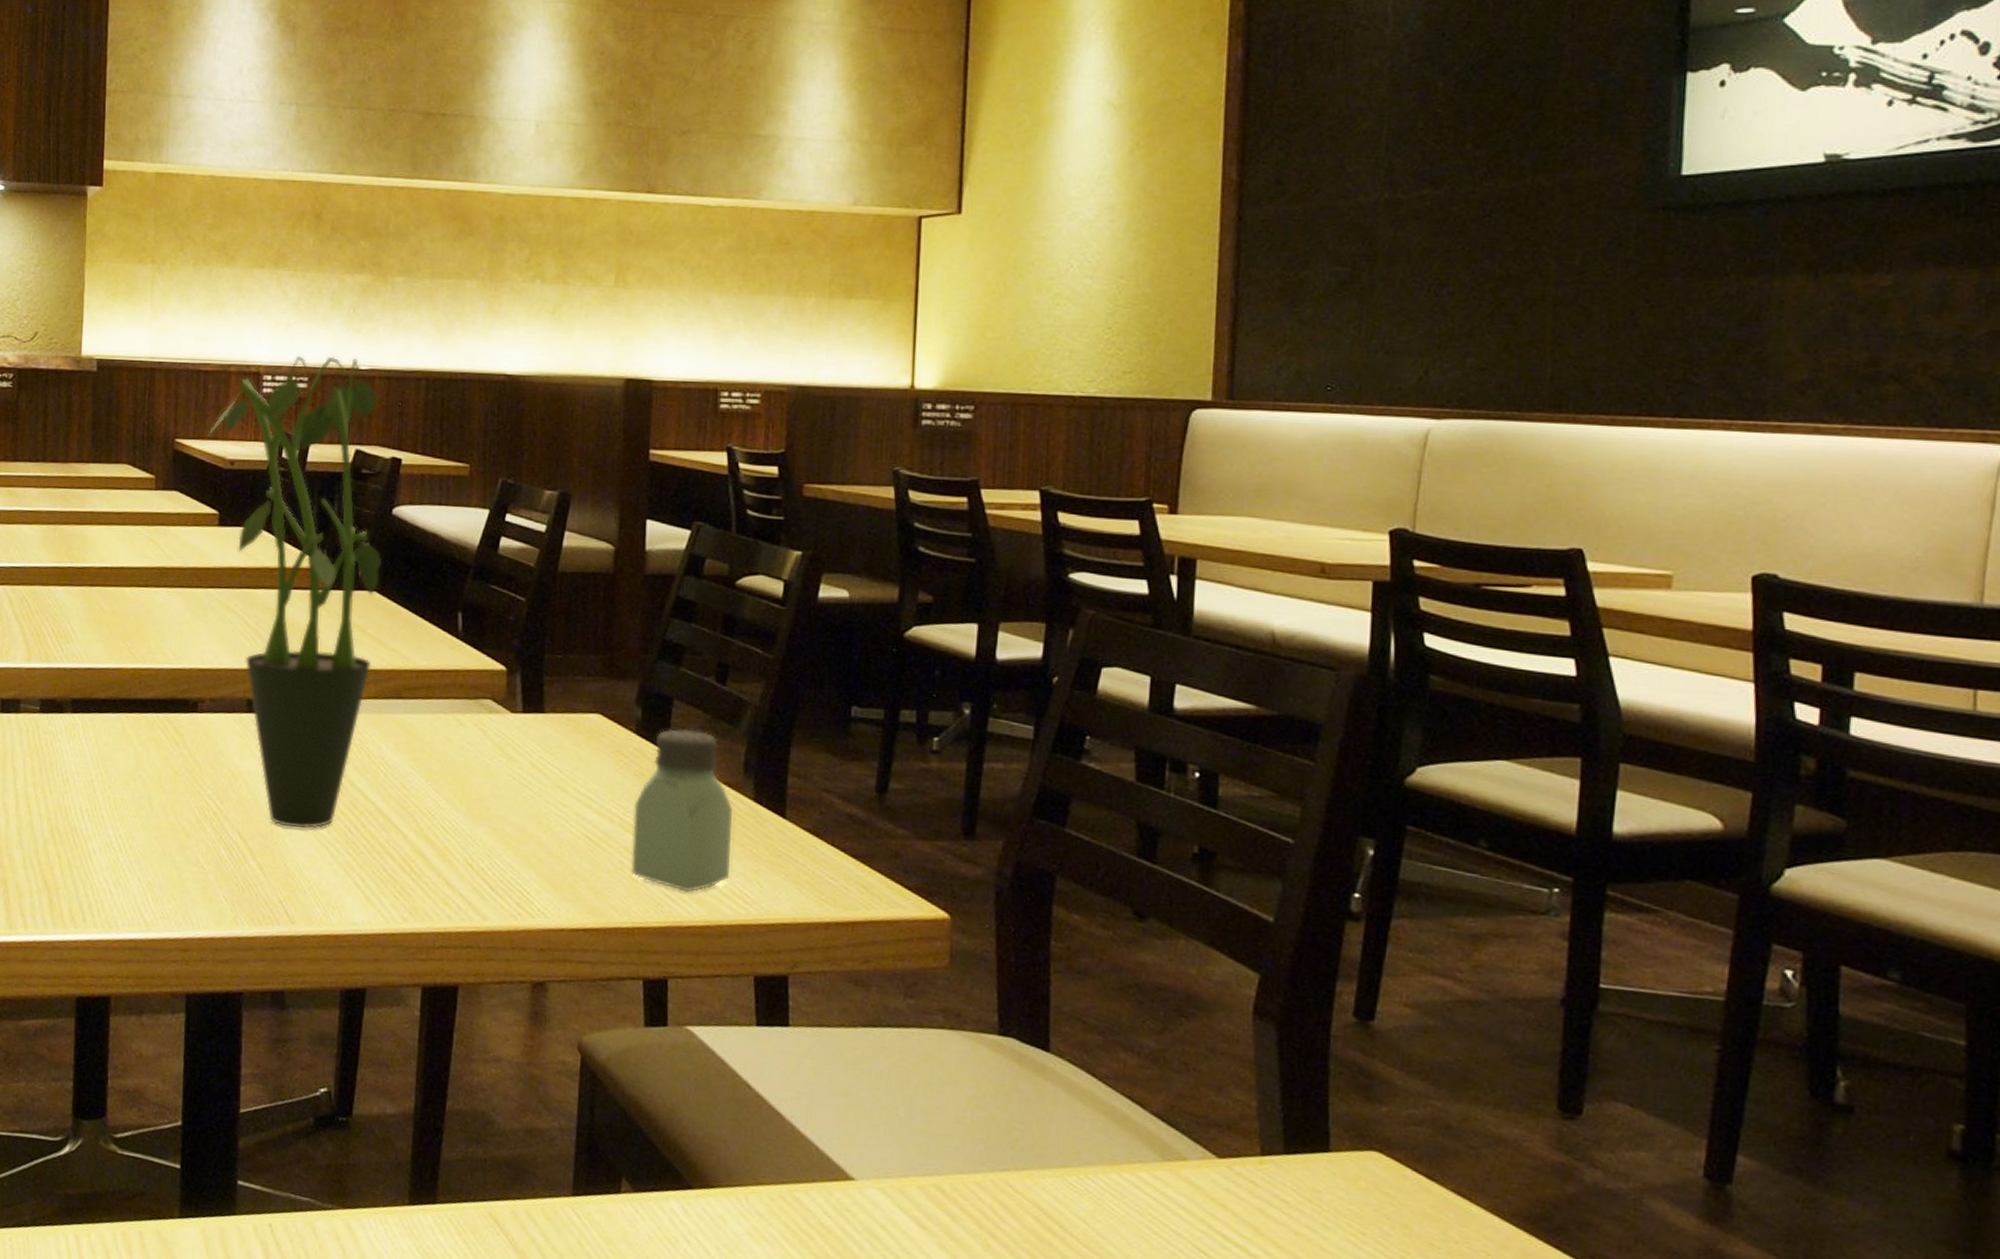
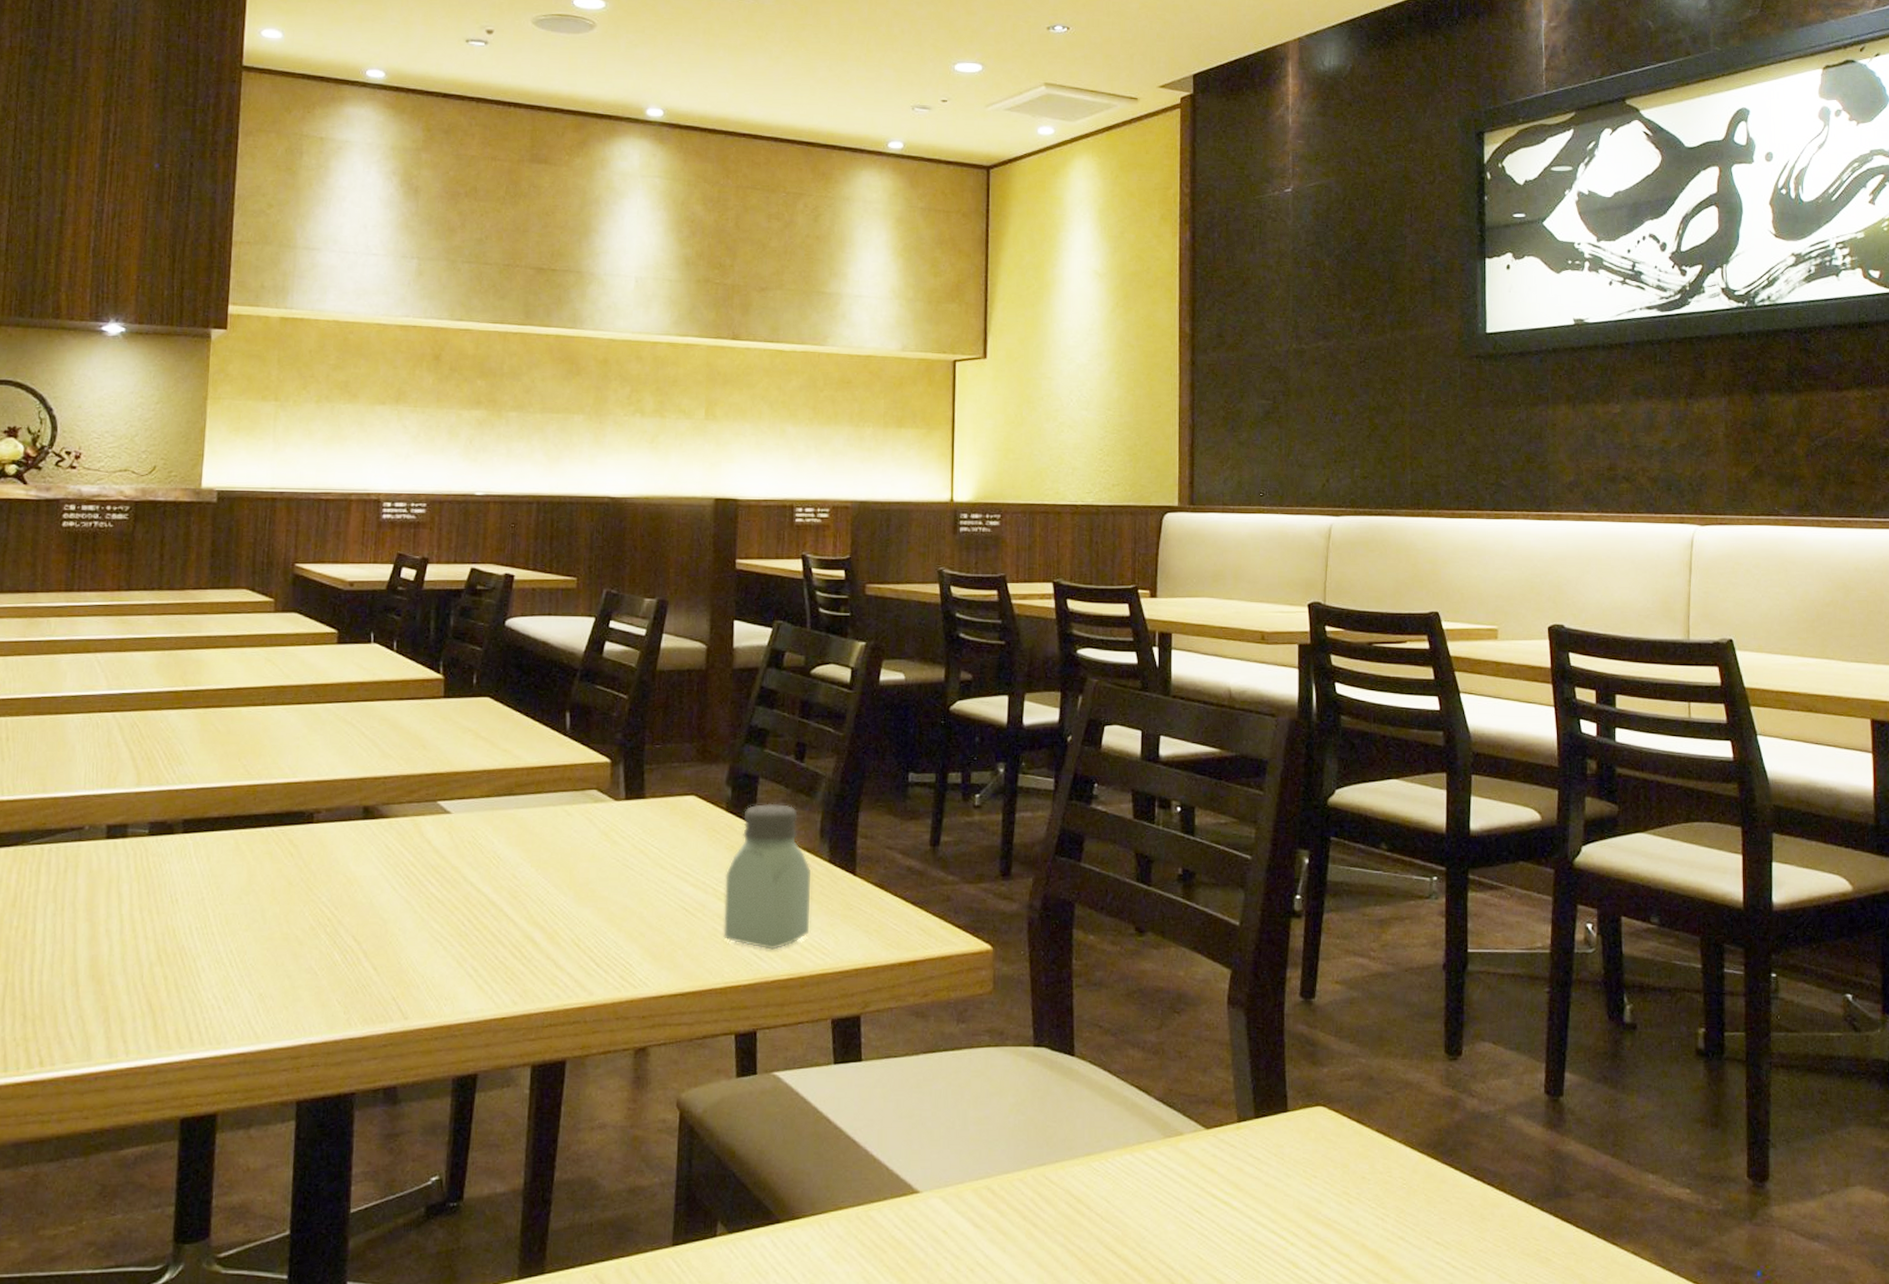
potted plant: present [208,356,383,829] -> none [328,484,496,926]

